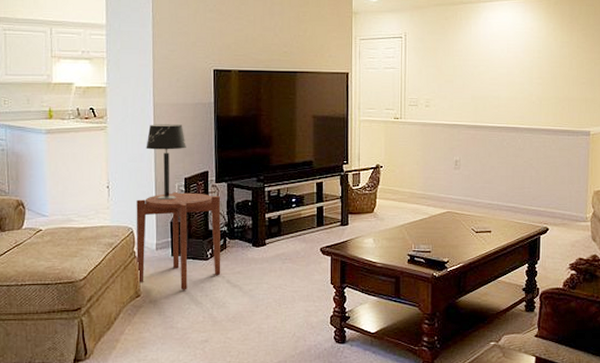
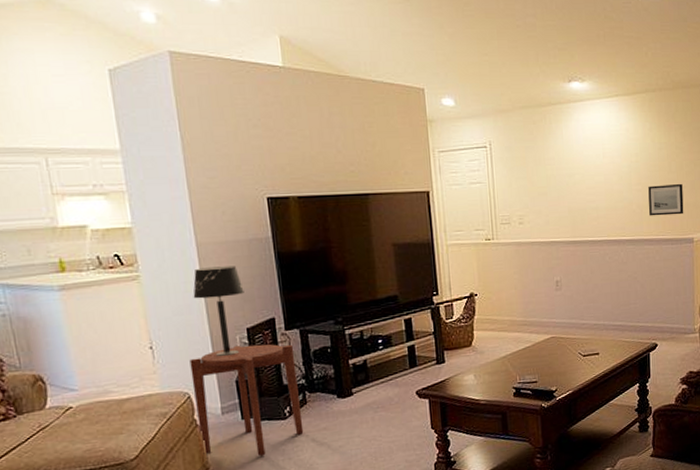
wall art: none [548,80,582,109] -> present [648,183,684,216]

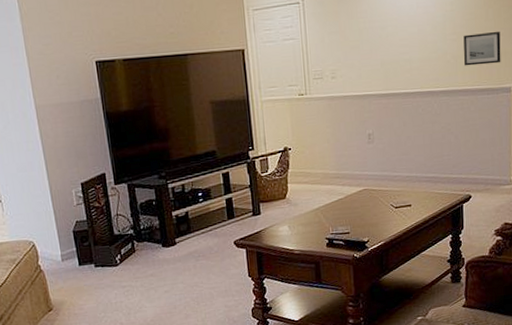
side table: present [189,344,304,457] -> none [33,197,133,299]
table lamp: present [193,266,244,356] -> none [34,126,78,209]

